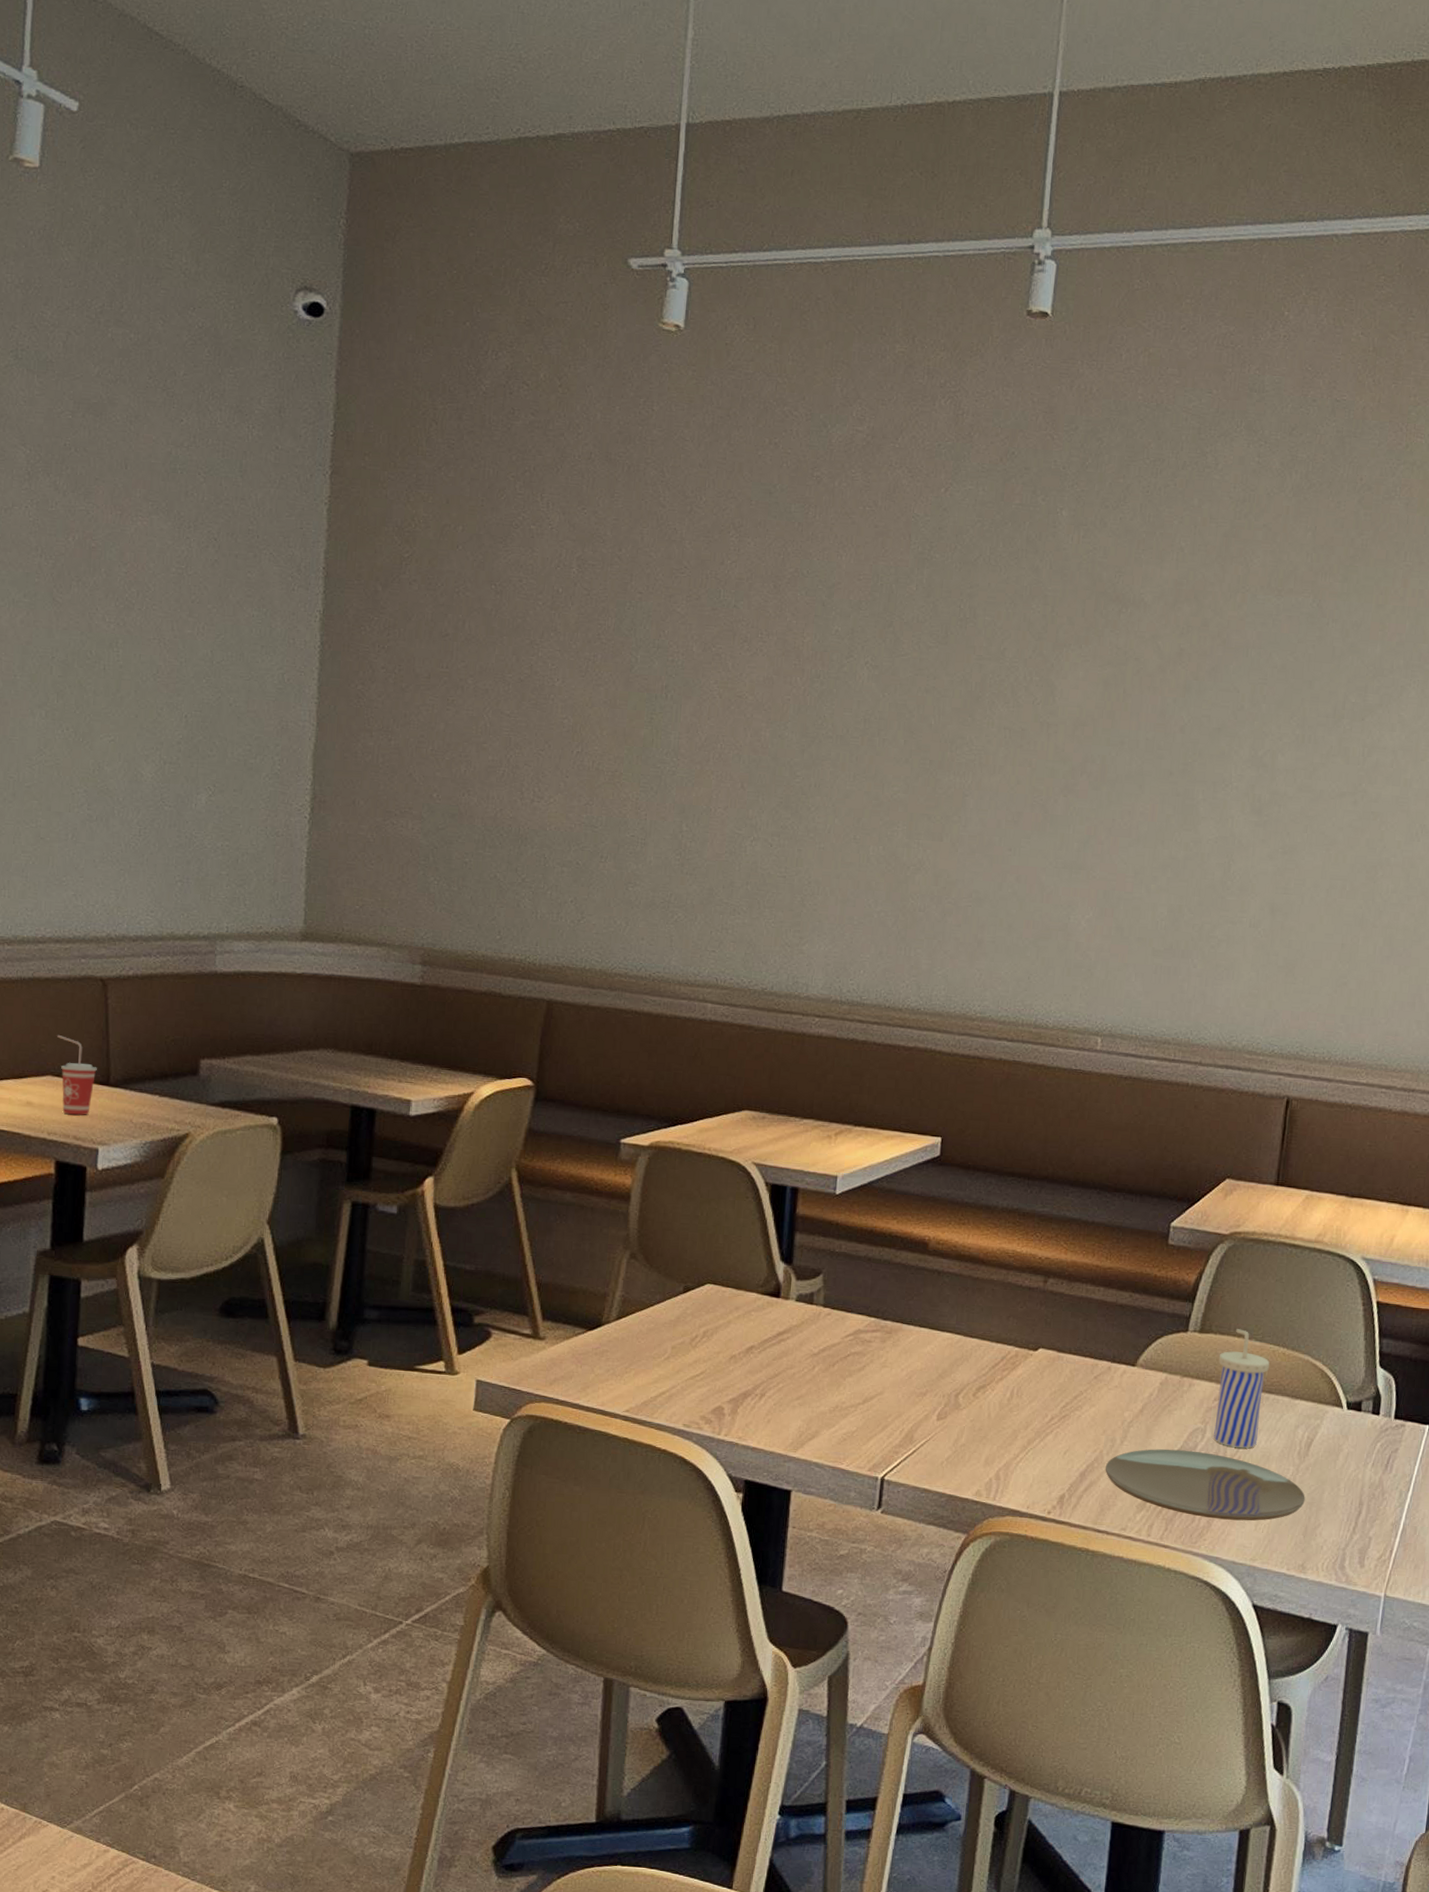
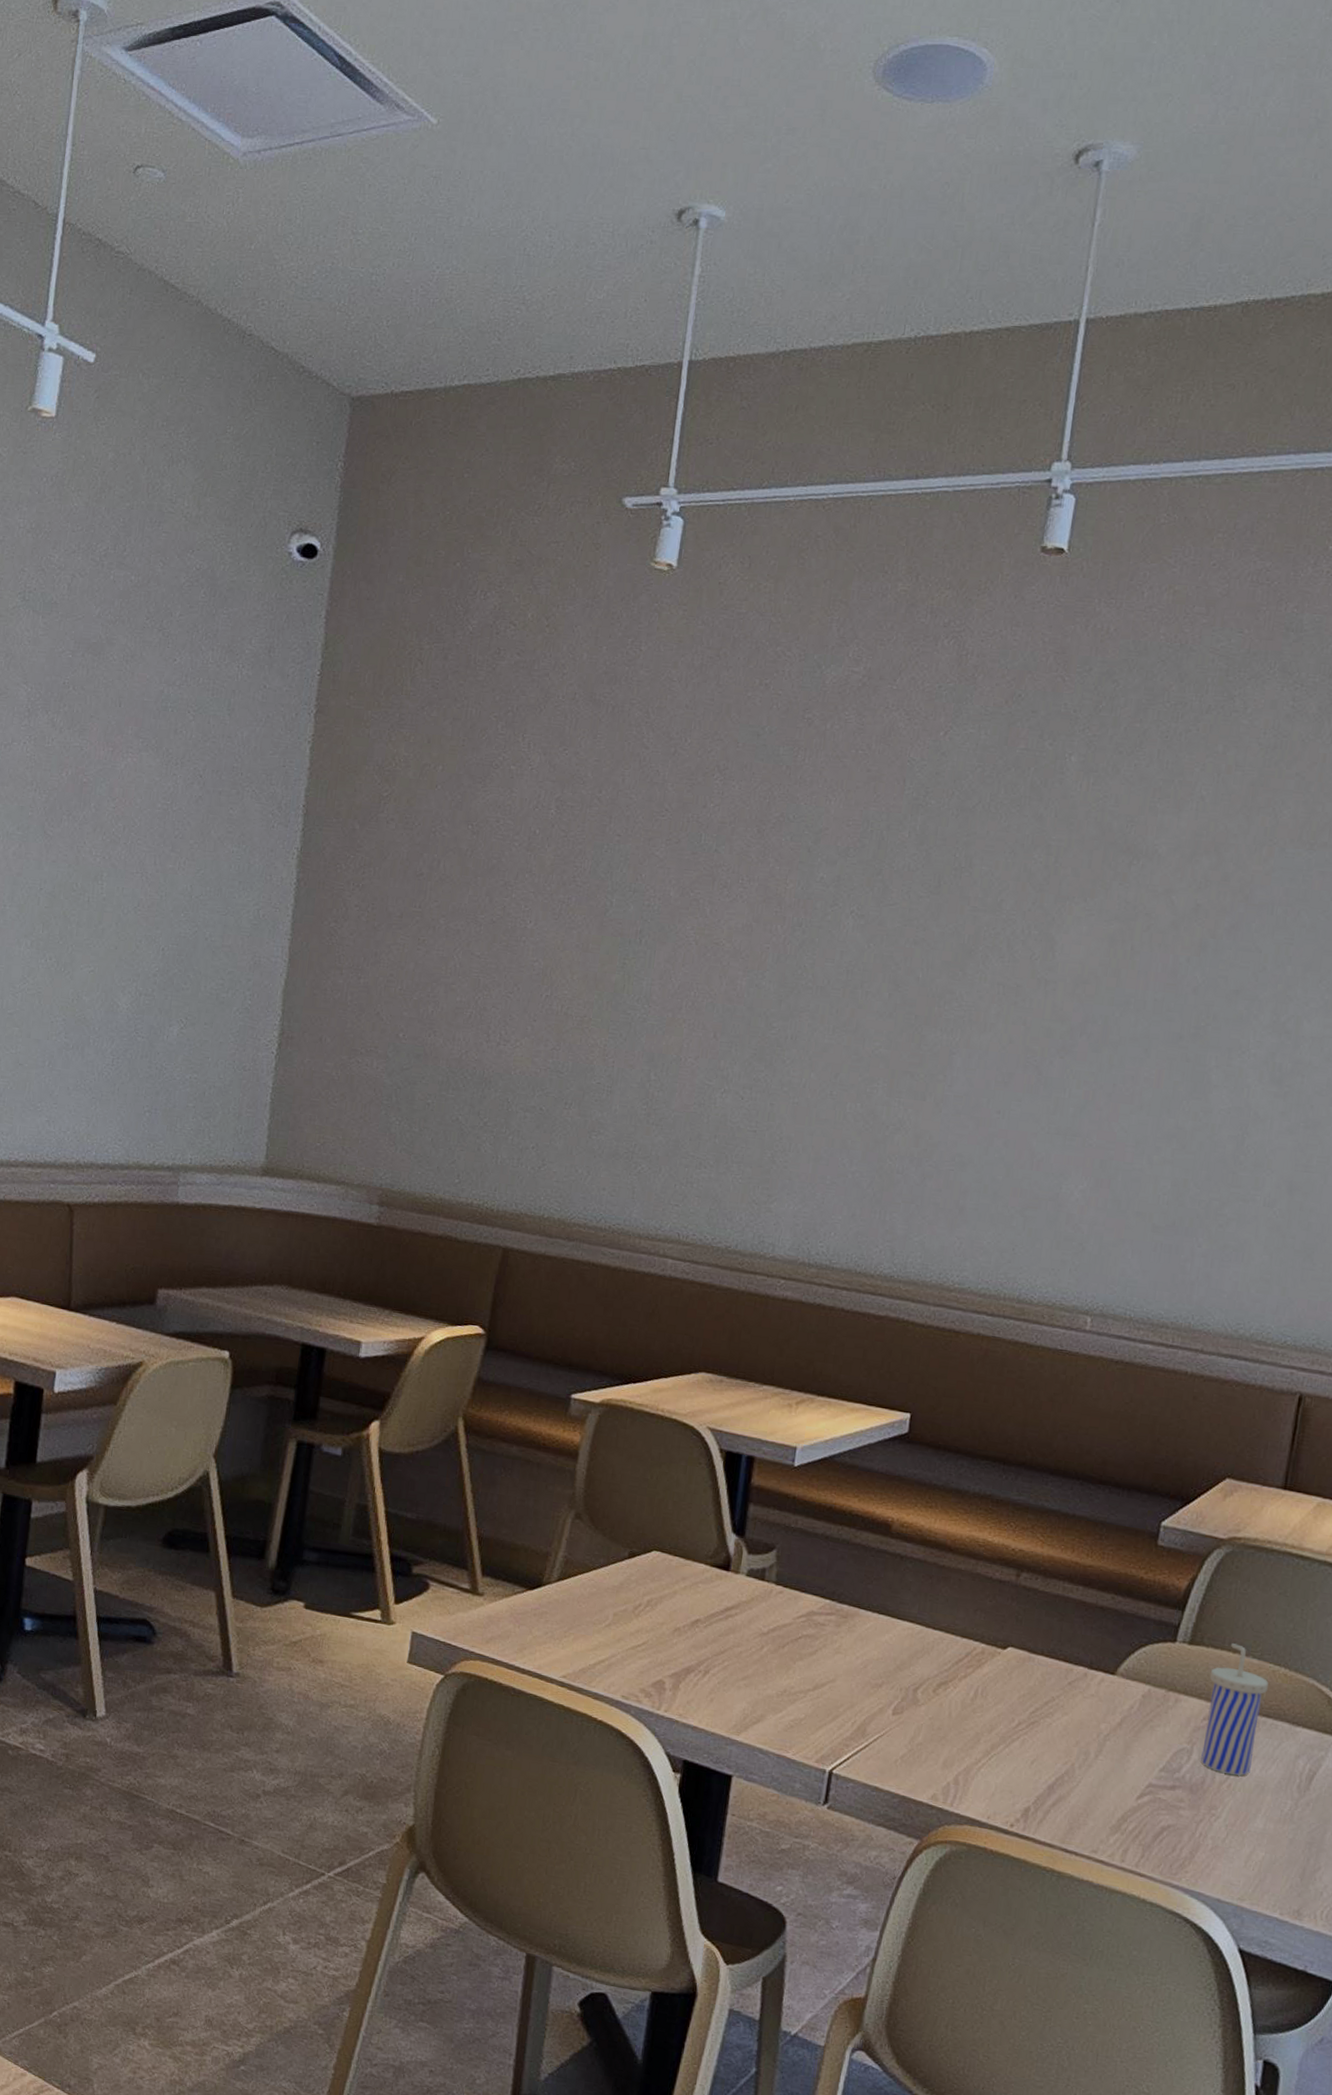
beverage cup: present [57,1034,97,1115] -> none [23,1257,59,1338]
plate: present [1105,1449,1305,1521] -> none [1076,1766,1304,1858]

